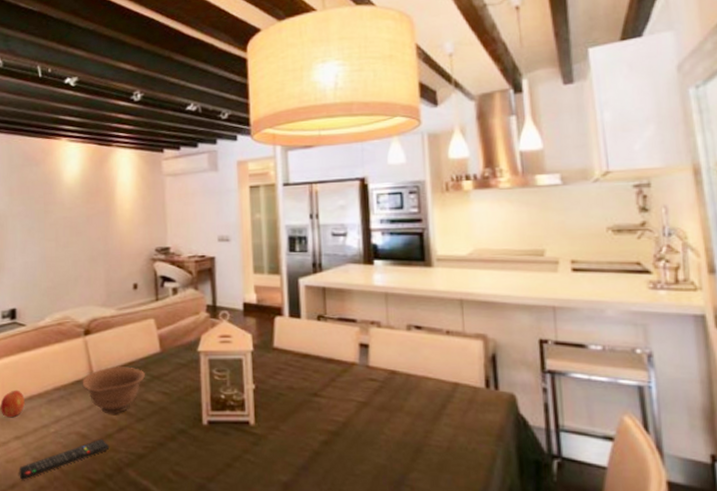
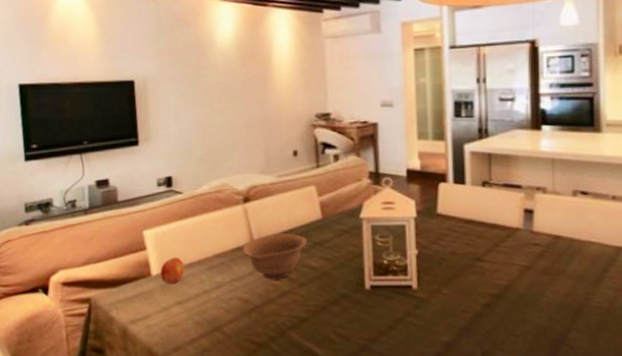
remote control: present [19,438,110,480] -> none [181,303,272,343]

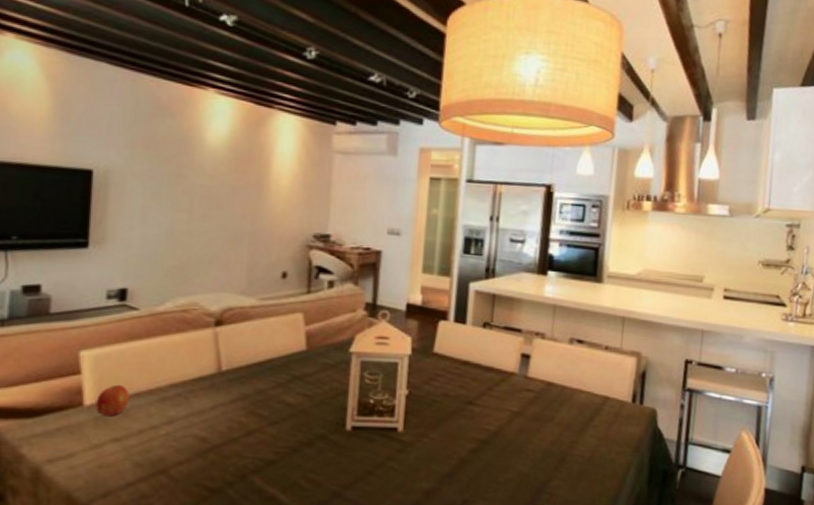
bowl: present [242,233,308,280] -> none [206,363,286,417]

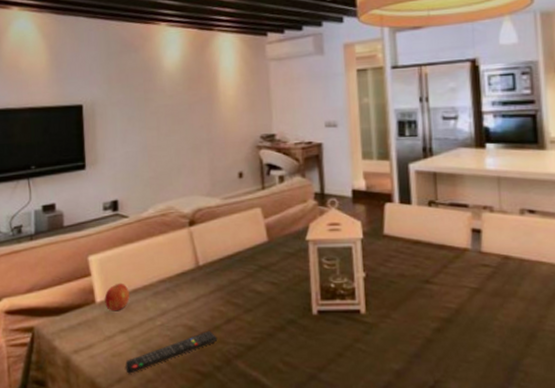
remote control: none [114,442,234,488] -> present [125,330,218,374]

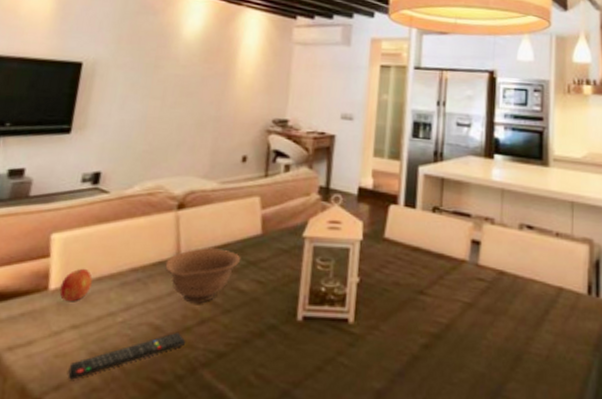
bowl: none [188,257,254,306] -> present [165,248,242,304]

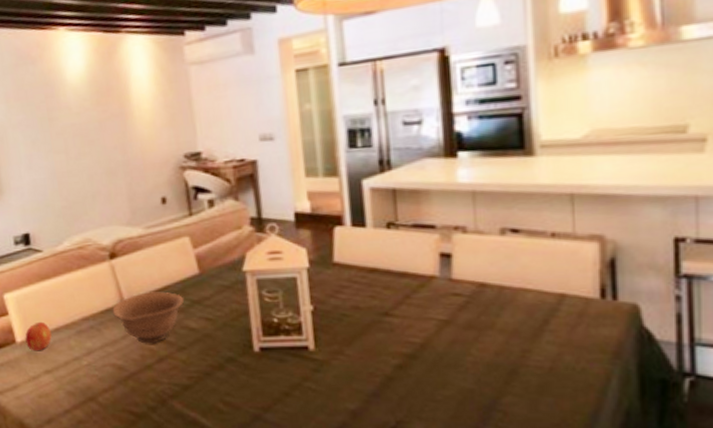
remote control: present [68,331,186,380] -> none [53,370,150,415]

